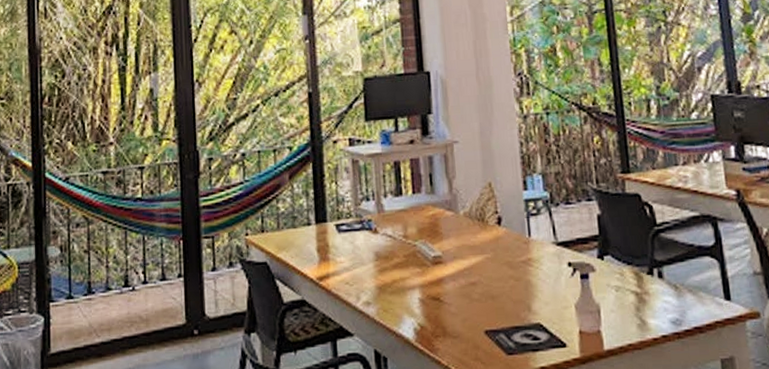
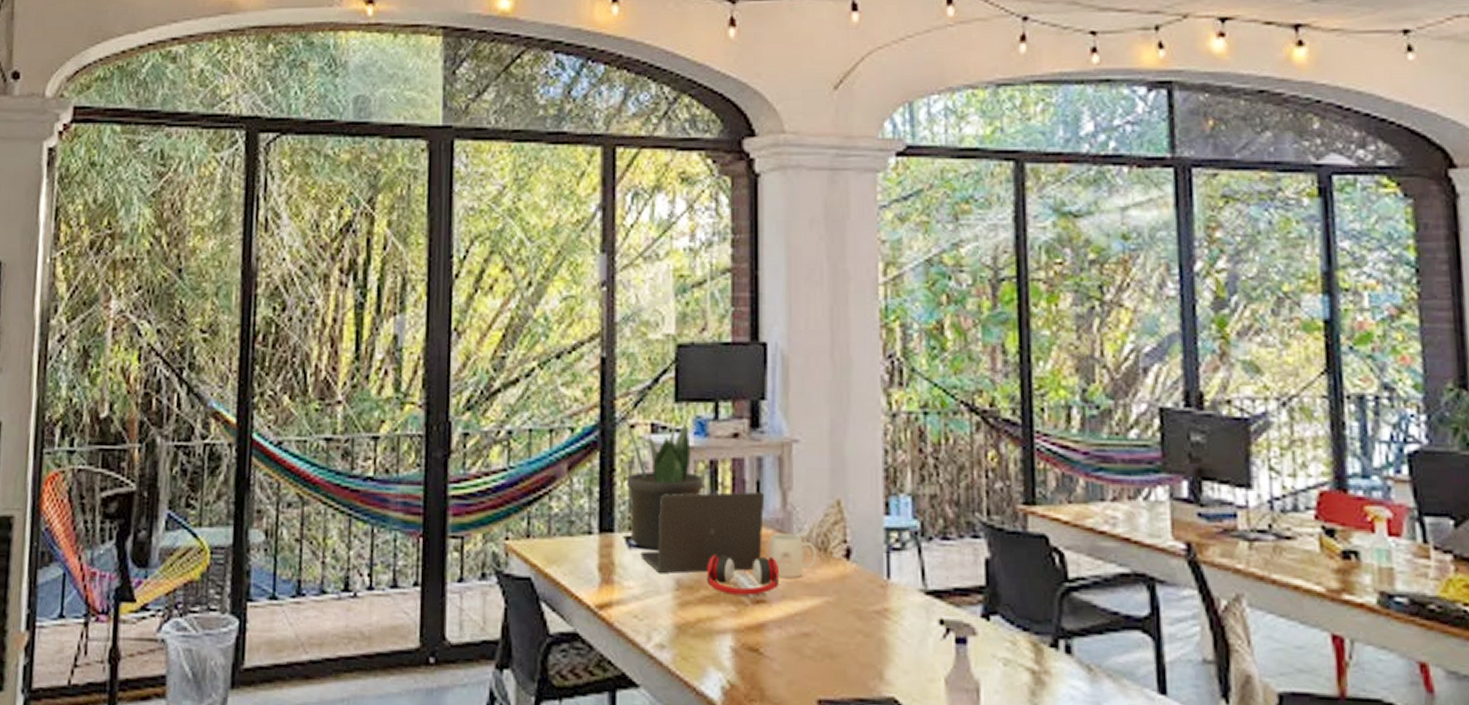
planter: none [330,134,392,233] -> present [626,421,705,550]
laptop: none [347,182,437,249] -> present [640,491,764,573]
headphones: none [397,228,451,260] -> present [706,554,780,596]
mug: none [441,210,478,243] -> present [769,533,818,578]

